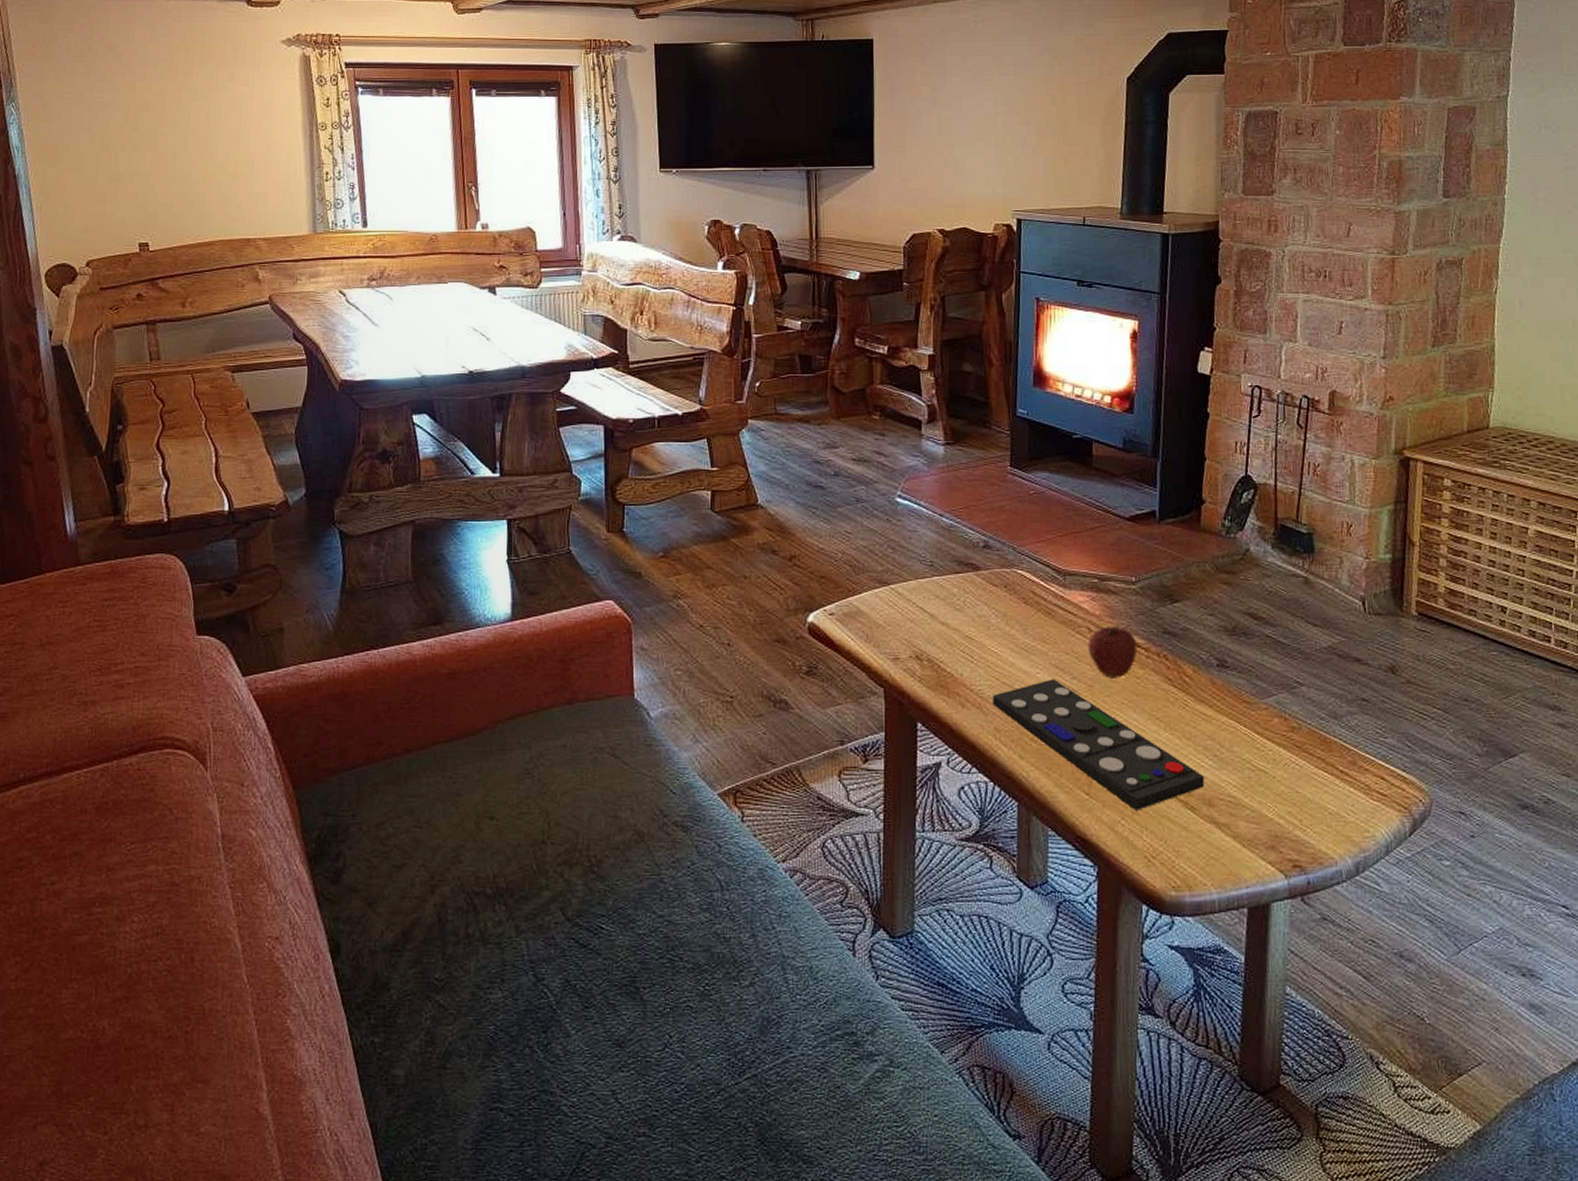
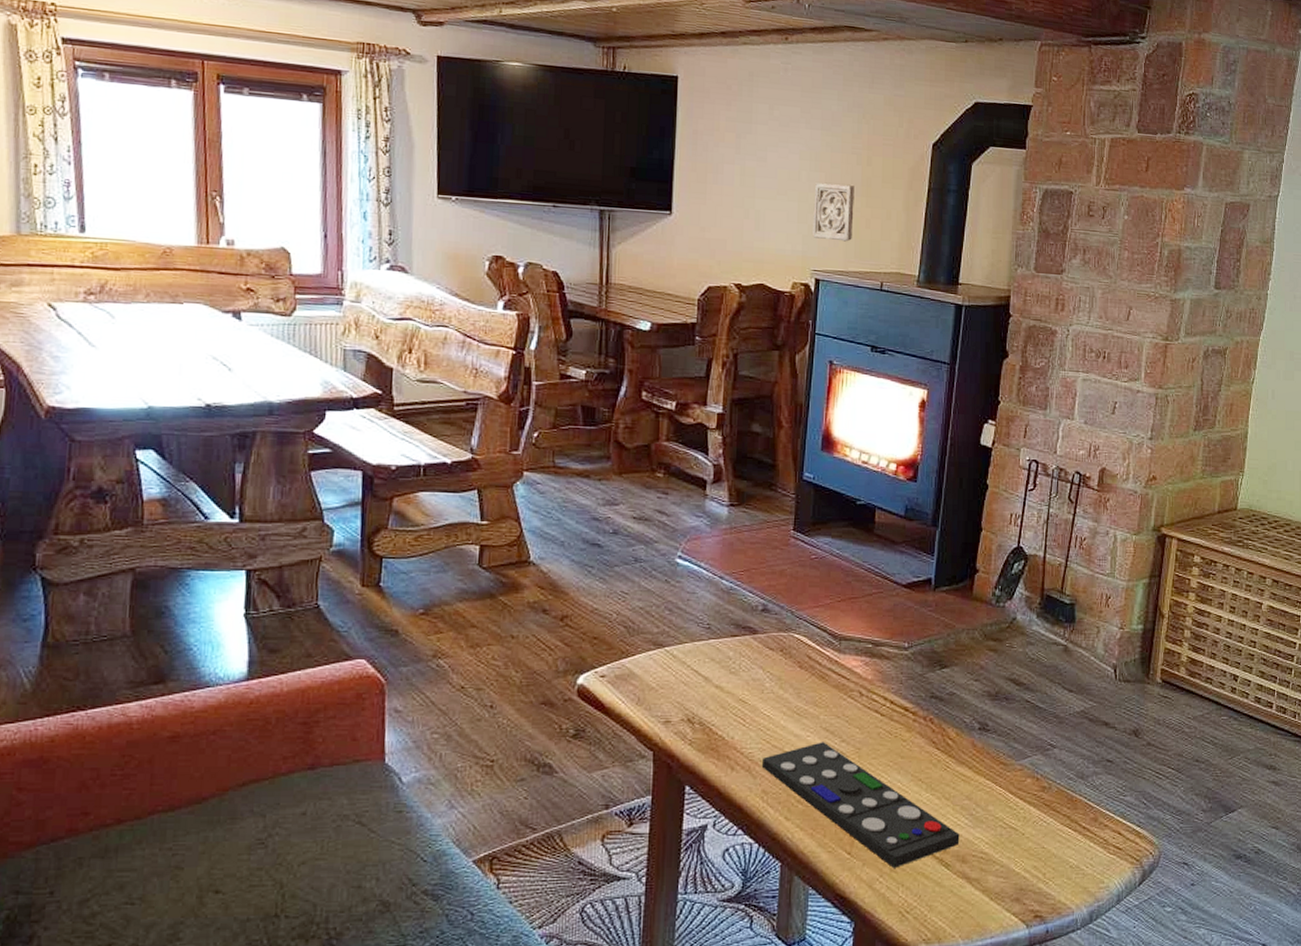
wall ornament: none [1011,125,1052,181] -> present [813,182,855,242]
fruit: present [1087,625,1138,680] -> none [858,690,906,743]

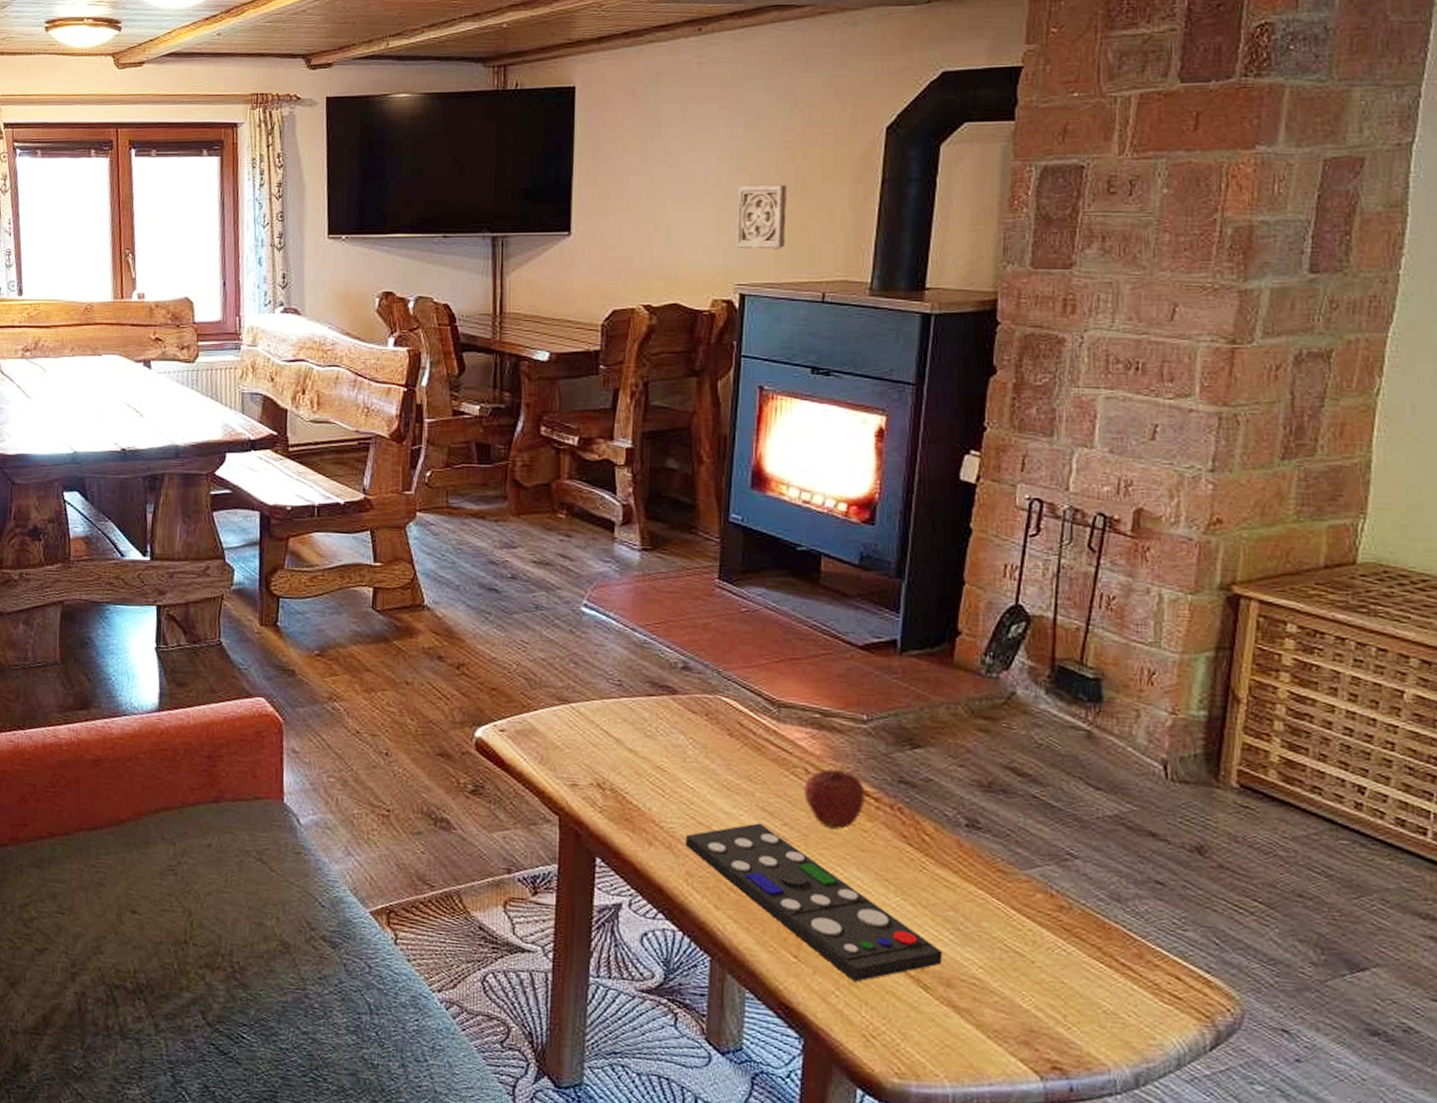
fruit: none [858,690,906,743] -> present [803,768,866,831]

